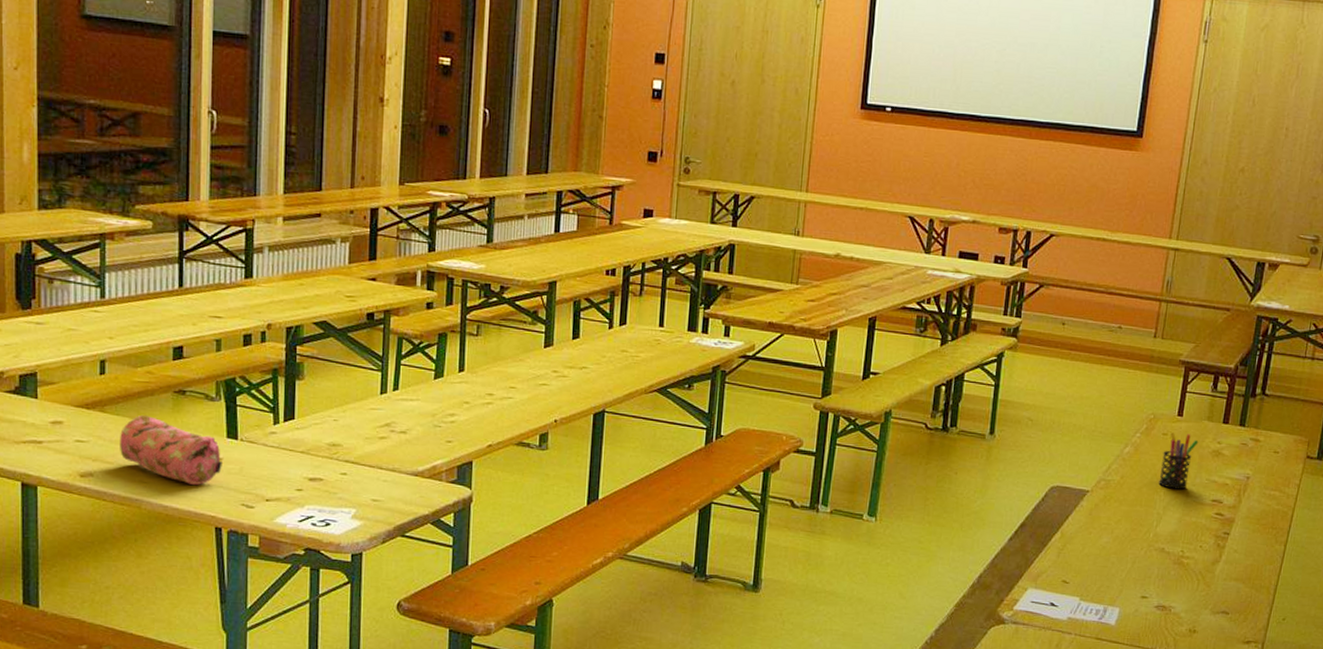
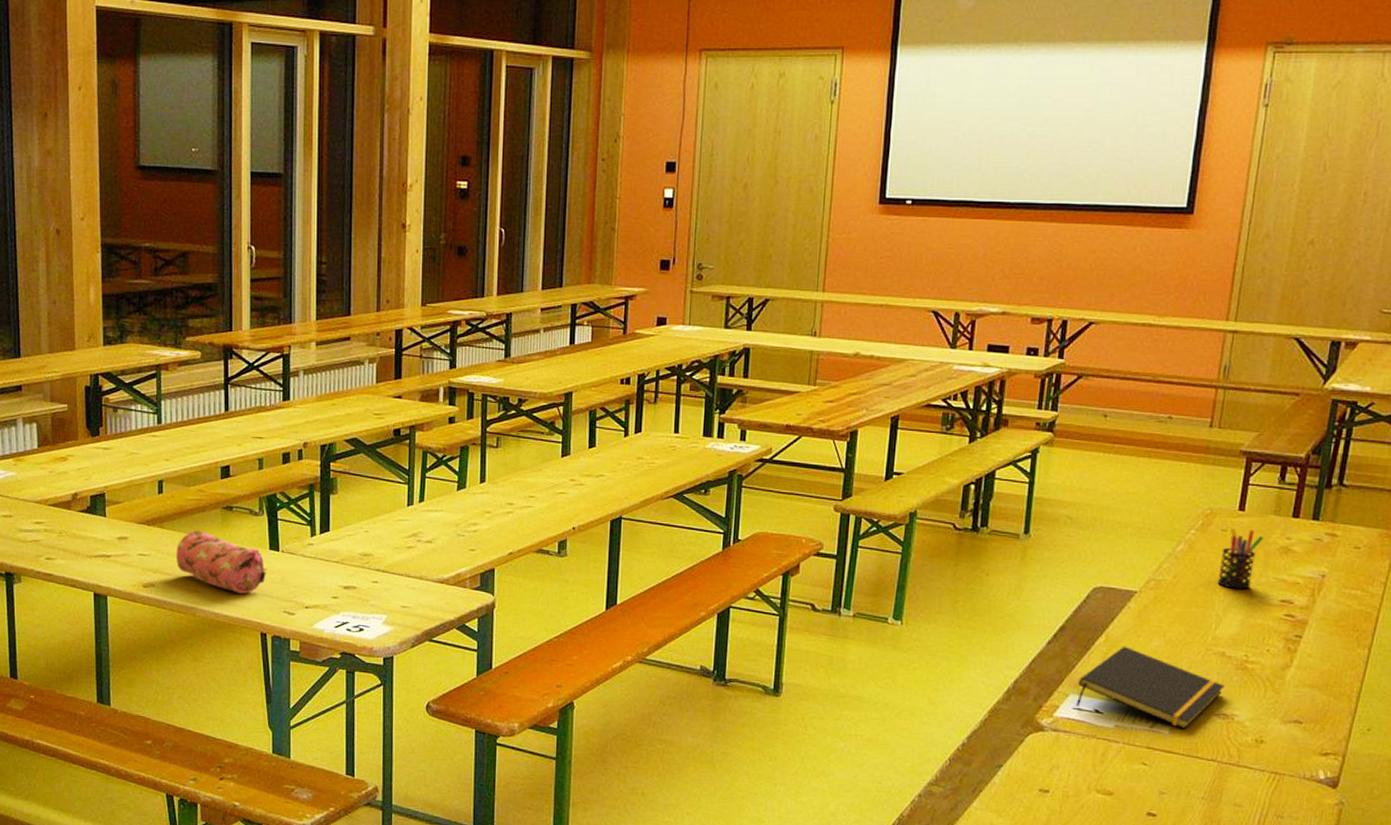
notepad: none [1033,542,1164,621] -> present [1075,646,1225,730]

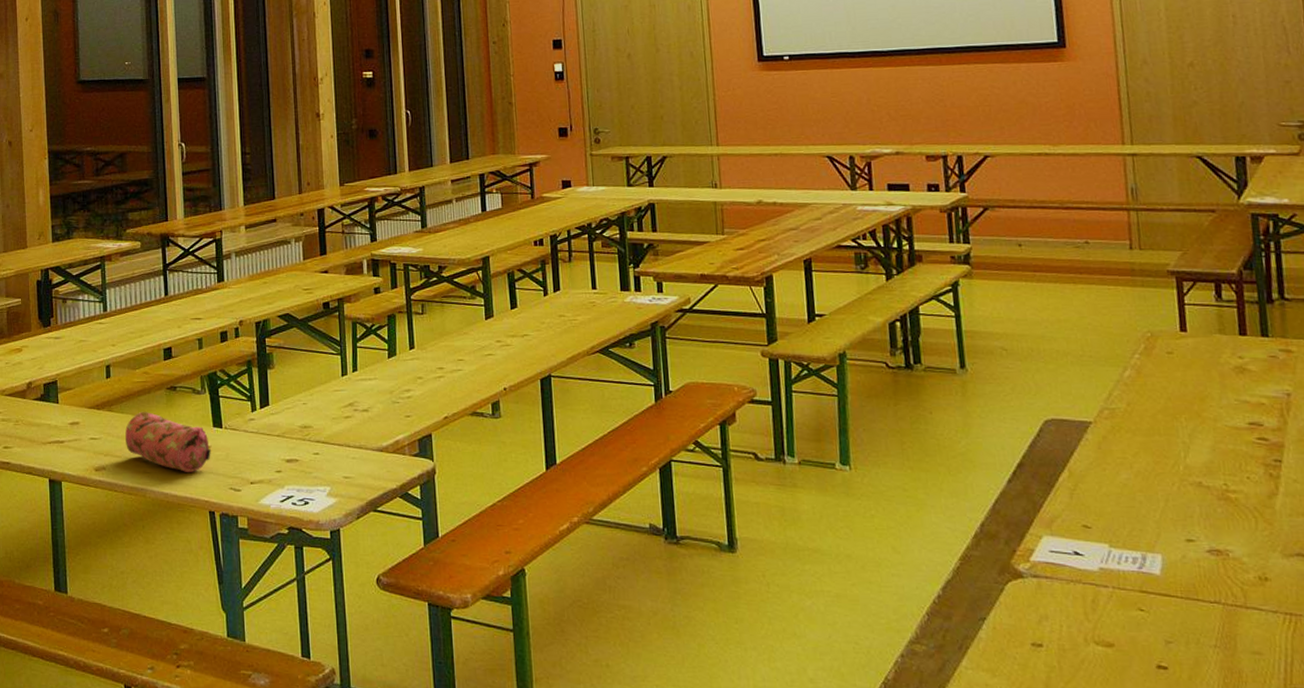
notepad: present [1075,646,1225,730] -> none [1049,481,1211,570]
pen holder: present [1217,528,1264,589] -> none [1172,350,1215,414]

